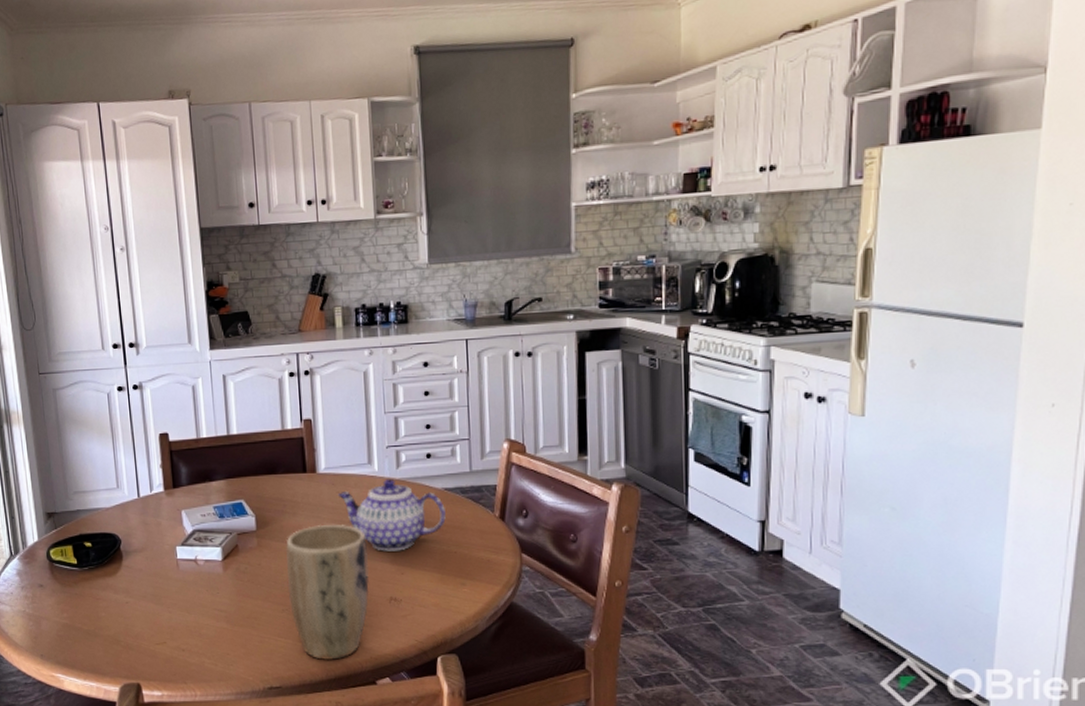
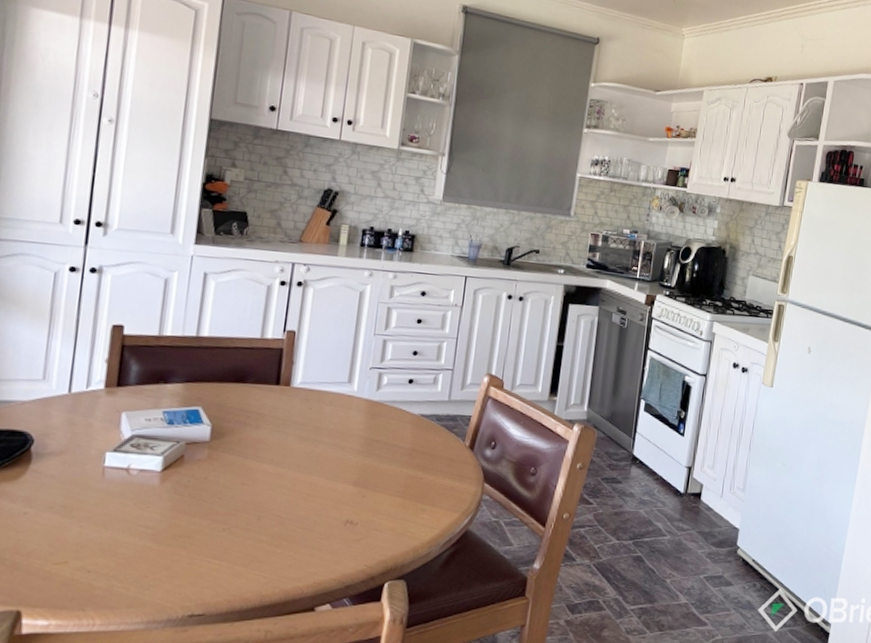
plant pot: present [286,524,369,661] -> none [232,439,332,586]
teapot: present [337,478,446,552] -> none [309,399,419,473]

